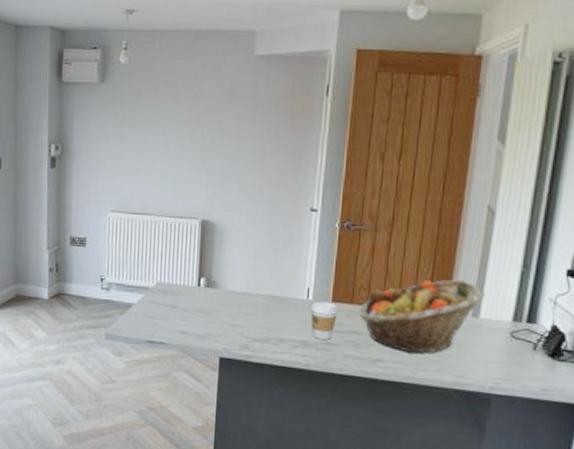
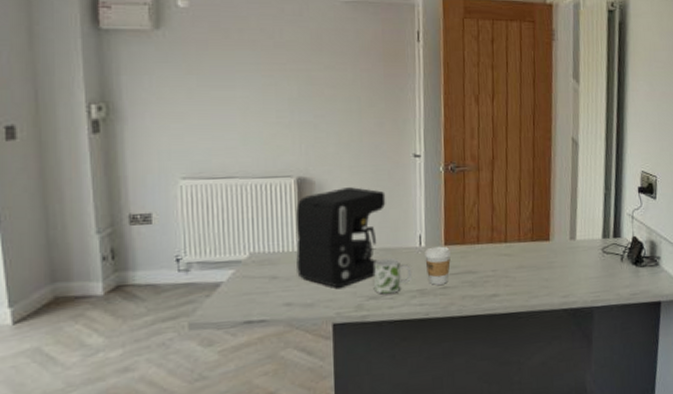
coffee maker: none [194,233,280,326] -> present [296,187,386,288]
mug: none [260,305,297,340] -> present [374,258,412,294]
fruit basket: present [360,279,485,353] -> none [472,207,578,283]

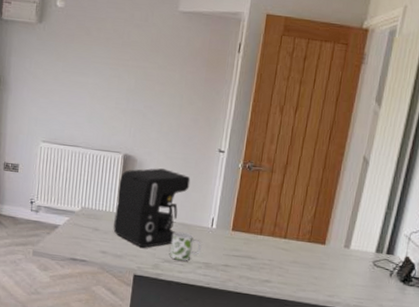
coffee cup: present [424,246,452,285] -> none [213,230,237,263]

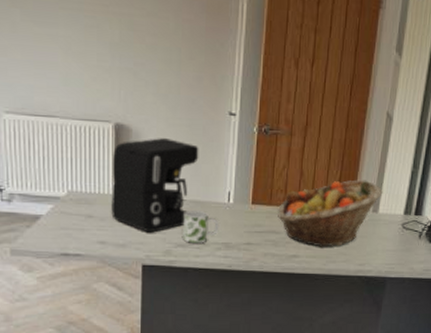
fruit basket: none [254,216,356,276] -> present [278,180,383,247]

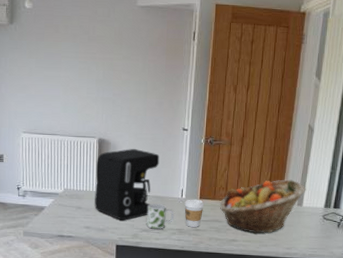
coffee cup: none [232,204,258,240] -> present [184,199,204,227]

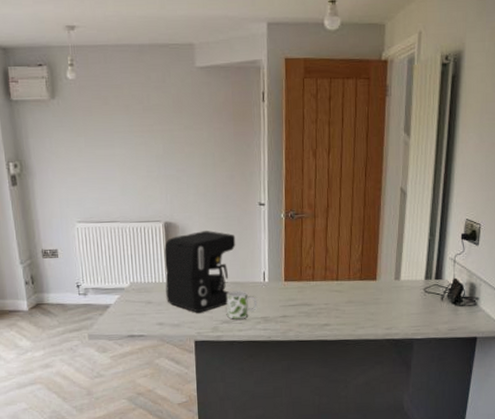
coffee cup: present [184,199,204,227] -> none [268,282,290,314]
fruit basket: present [220,179,306,234] -> none [308,251,403,315]

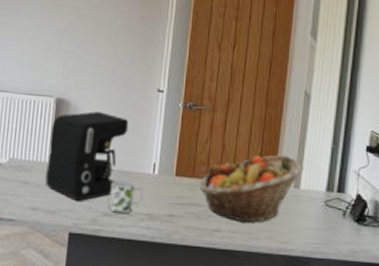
fruit basket: none [308,251,403,315] -> present [200,155,304,223]

